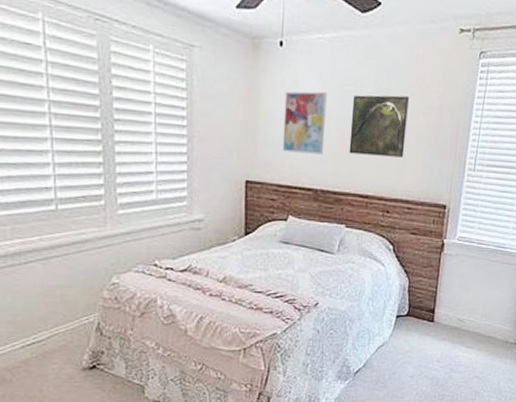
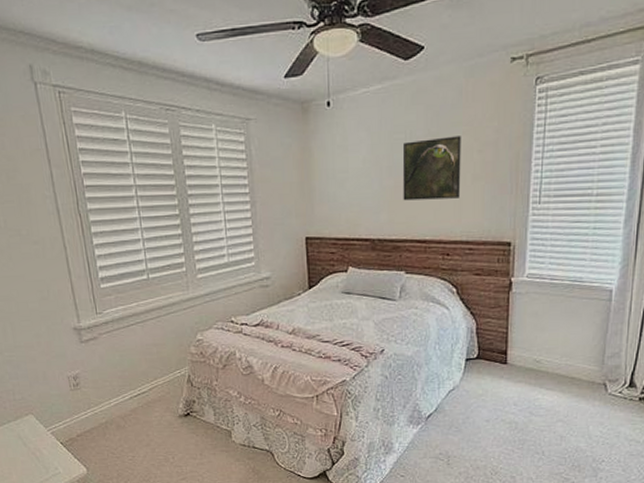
wall art: present [282,91,327,155] -> none [336,143,378,206]

